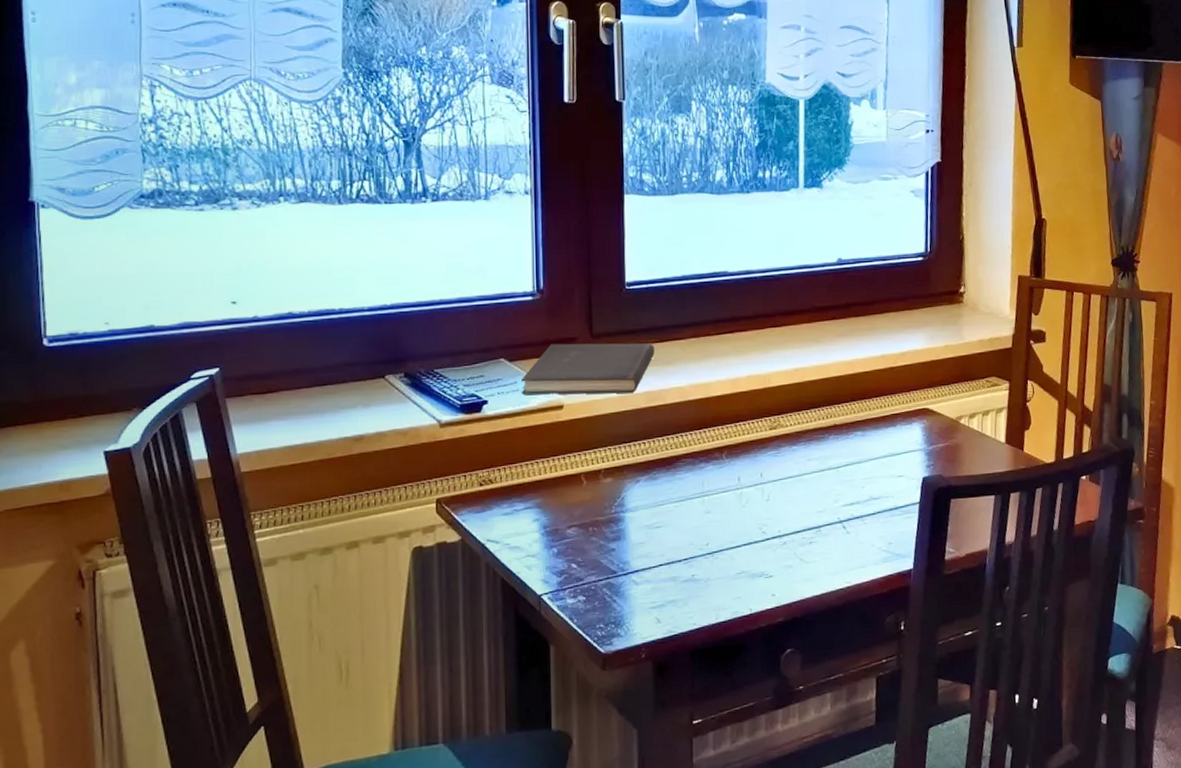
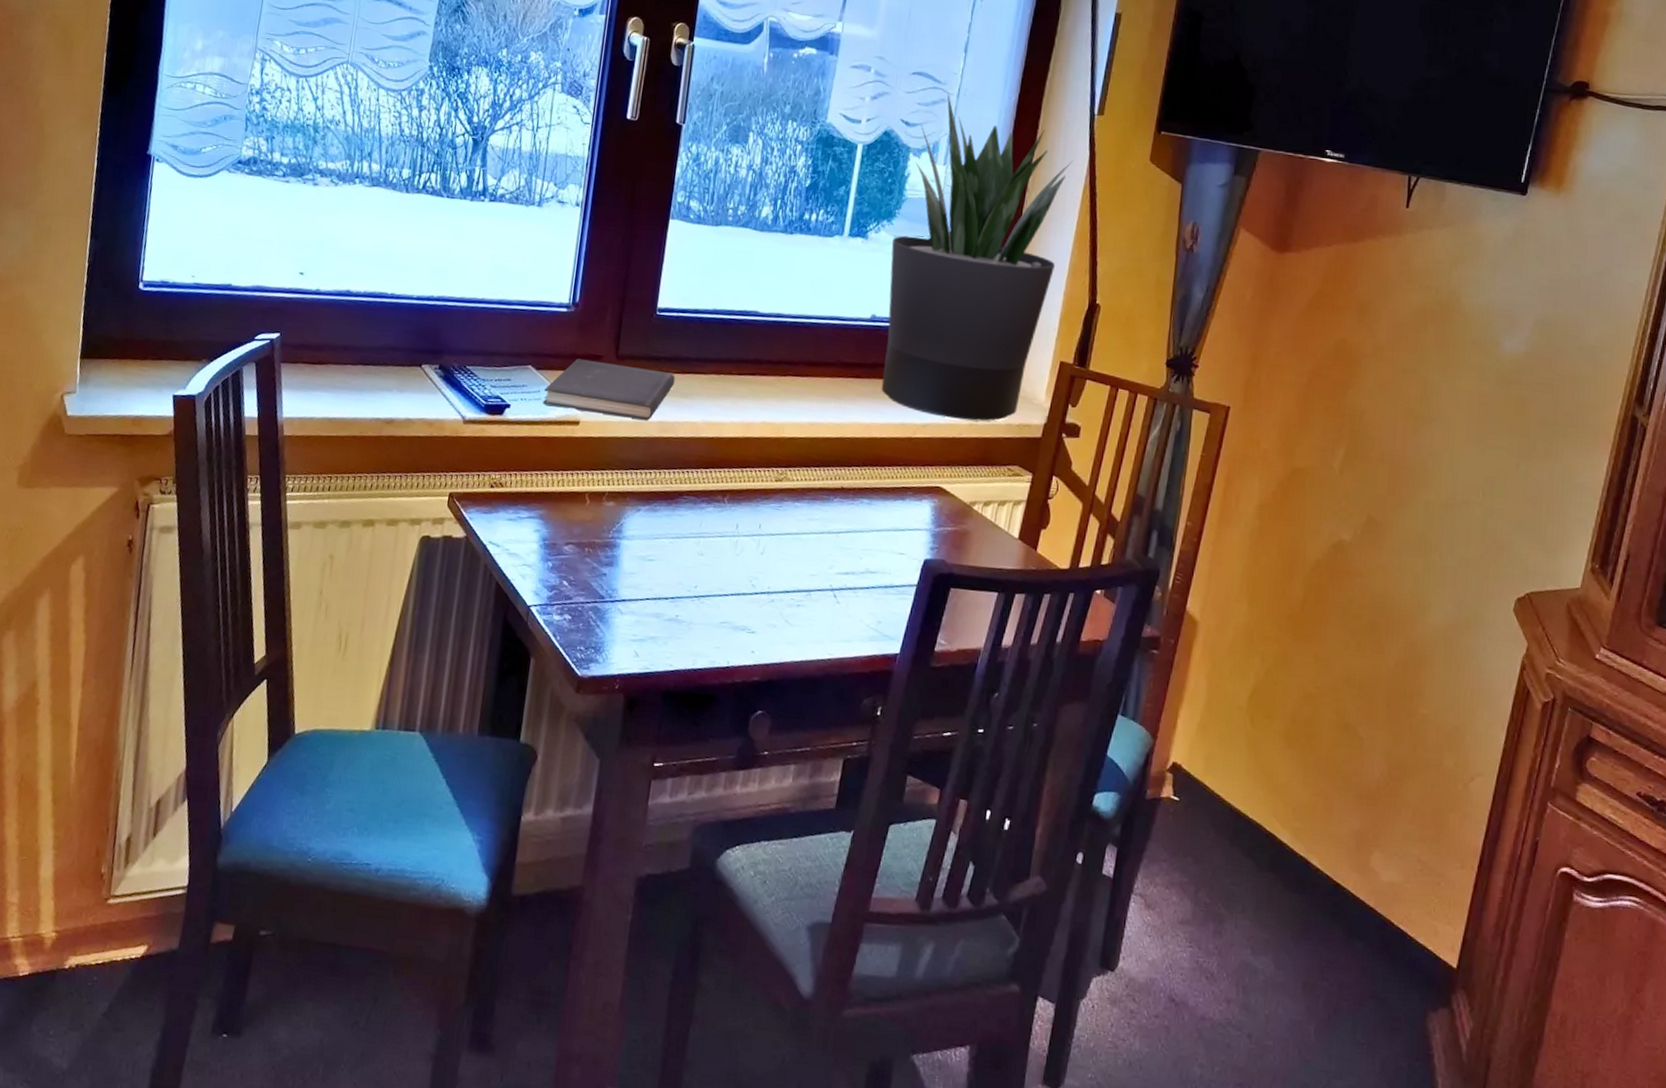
planter: none [846,43,1002,344] -> present [881,94,1073,422]

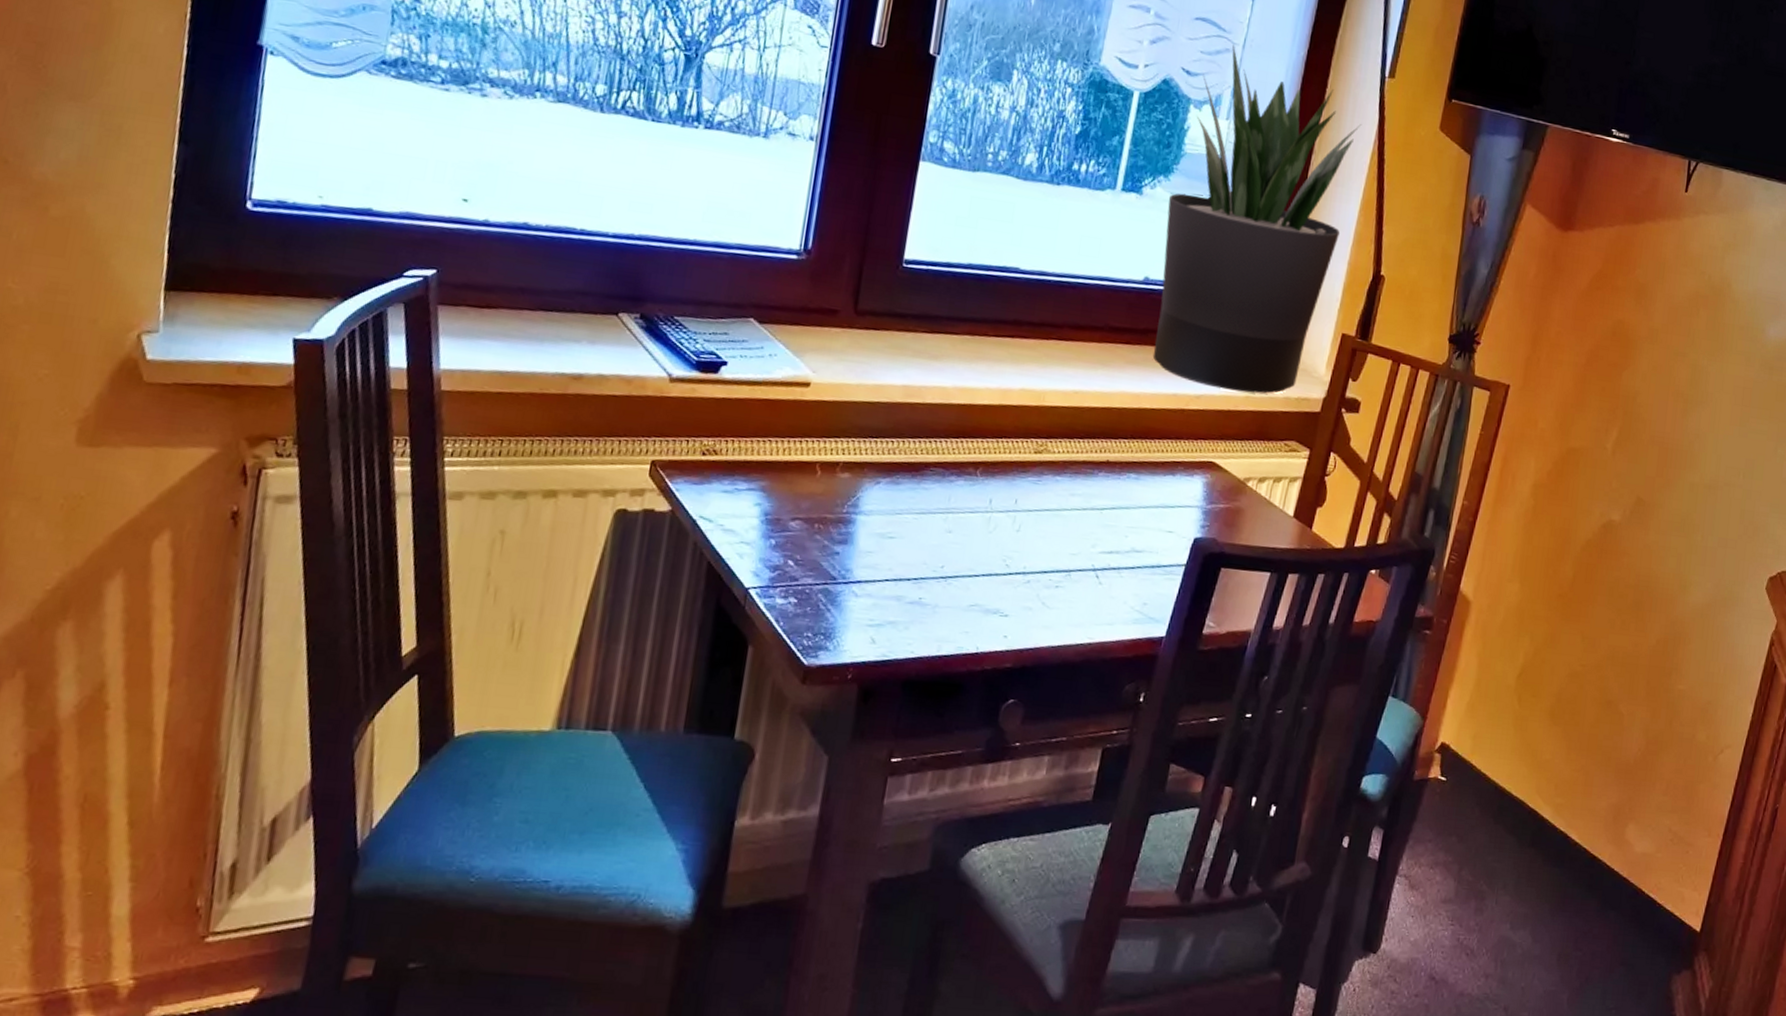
hardcover book: present [543,358,675,421] -> none [767,312,923,385]

